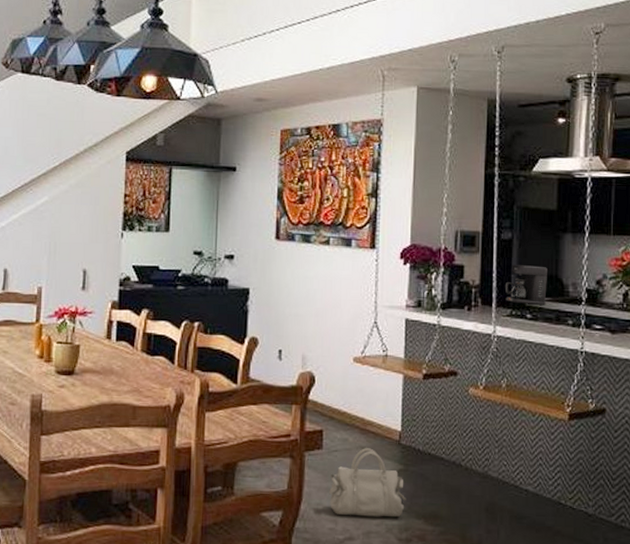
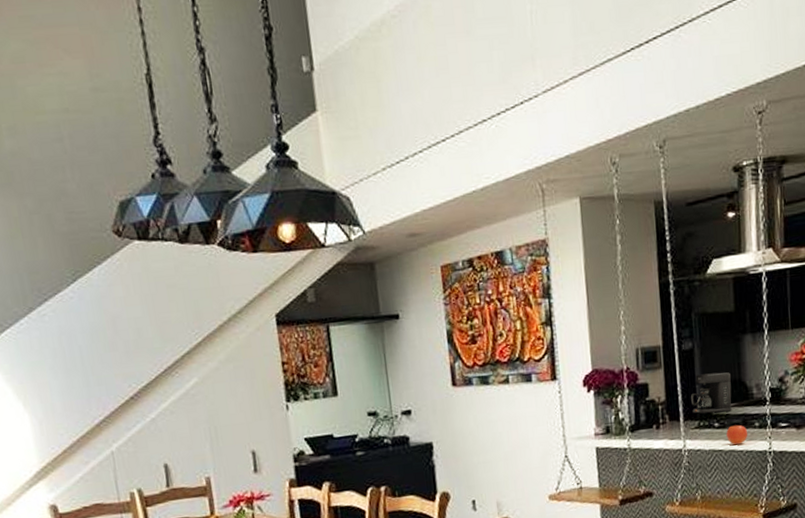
fruit: none [538,319,560,340] -> present [726,424,748,445]

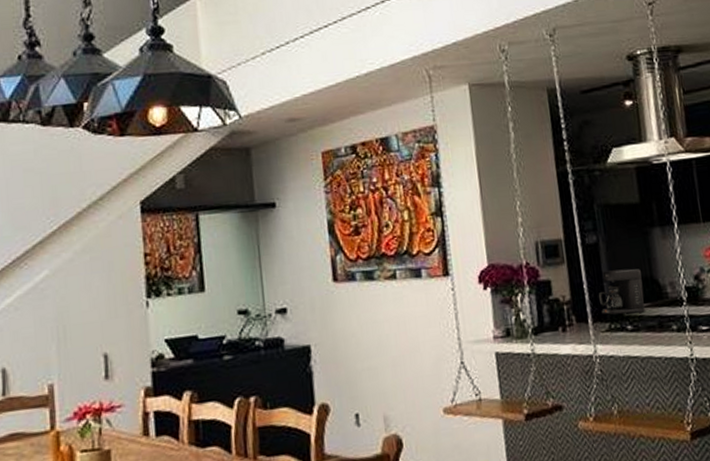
fruit: present [726,424,748,445] -> none [641,327,666,351]

